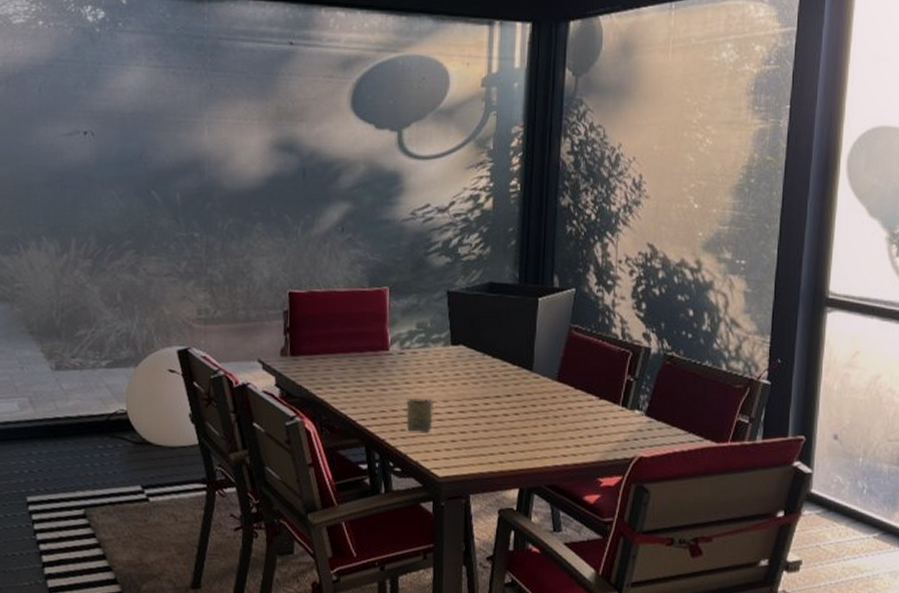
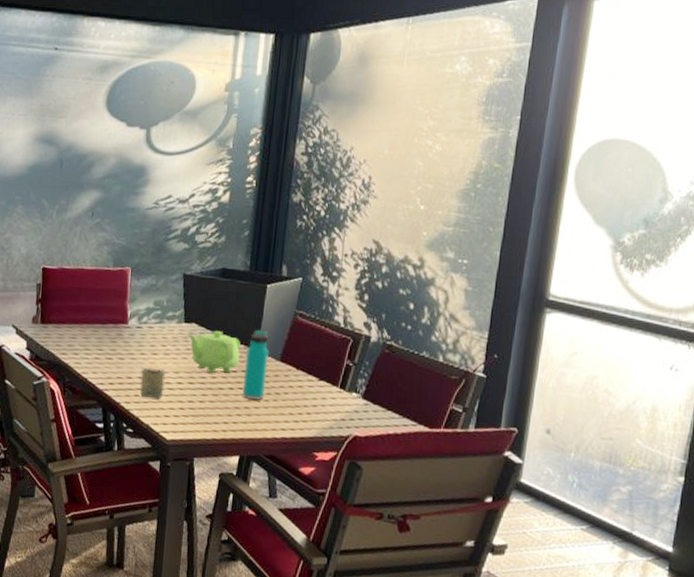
teapot: none [455,351,514,399] -> present [187,330,241,373]
water bottle: none [519,348,545,425] -> present [243,329,270,400]

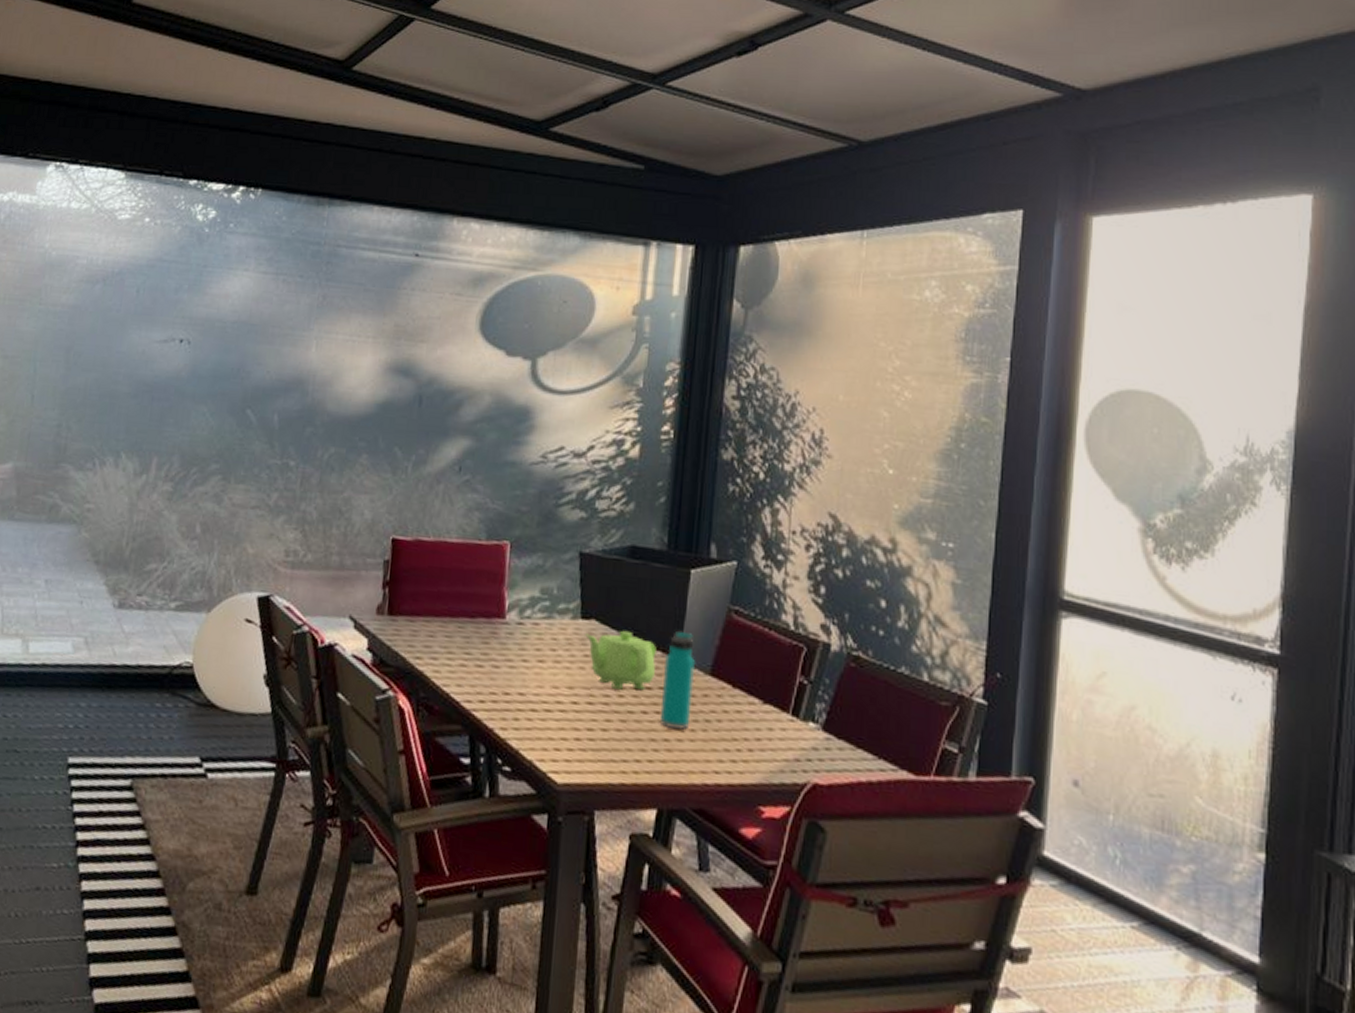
cup: present [139,367,166,399] -> none [520,680,556,725]

